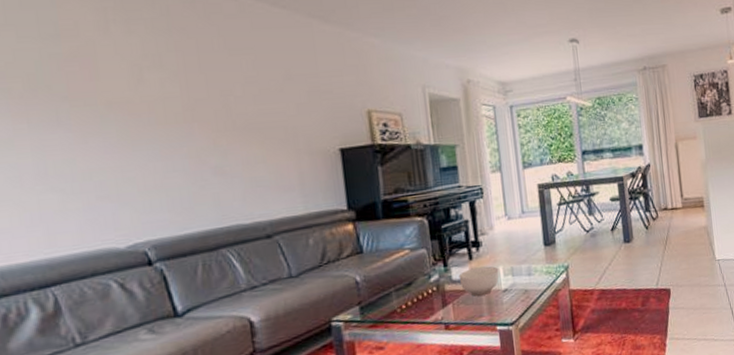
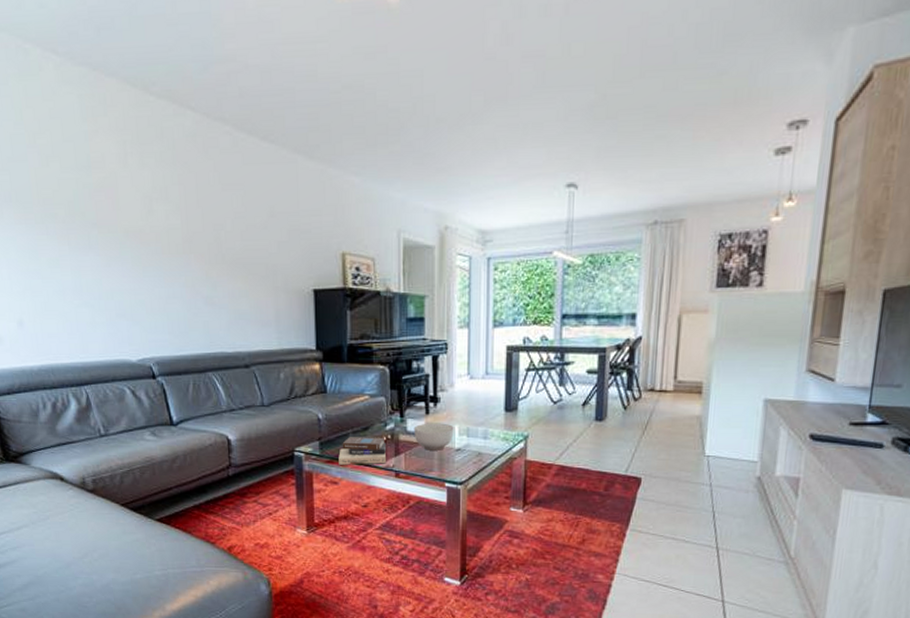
books: none [382,290,435,328] -> present [338,437,387,465]

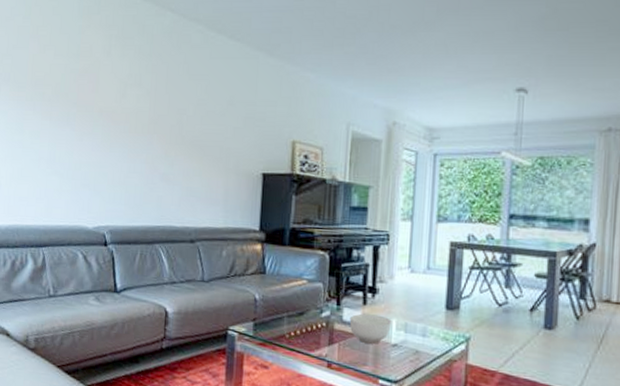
books: present [338,437,387,465] -> none [271,320,321,353]

